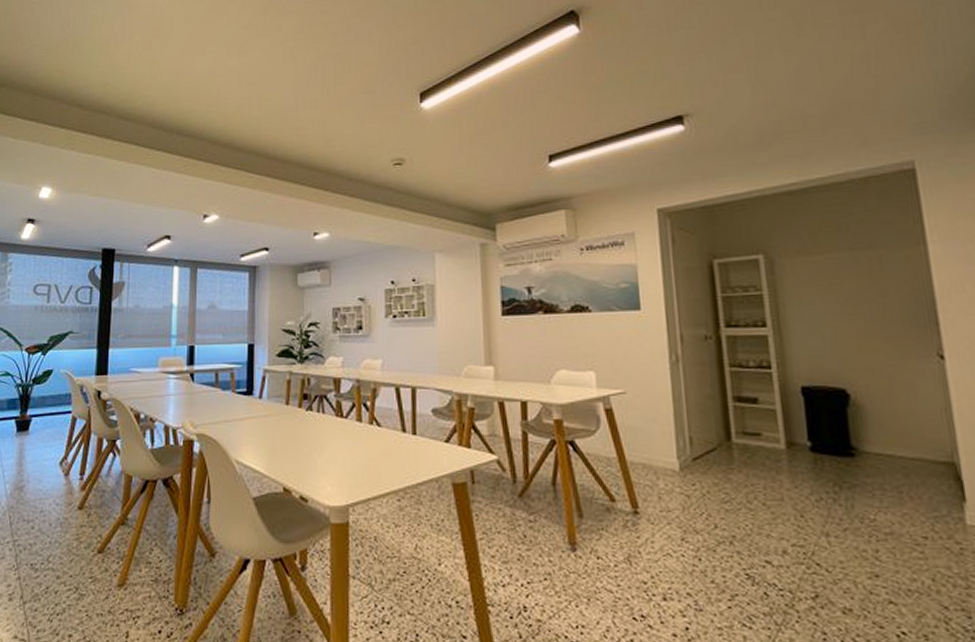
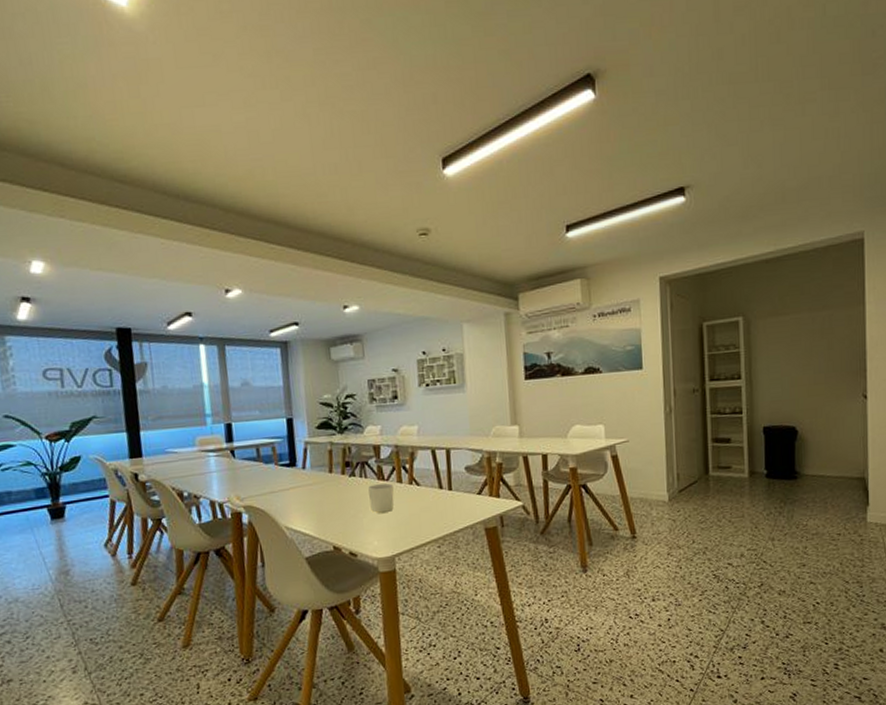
mug: none [325,420,352,454] -> present [368,483,395,513]

